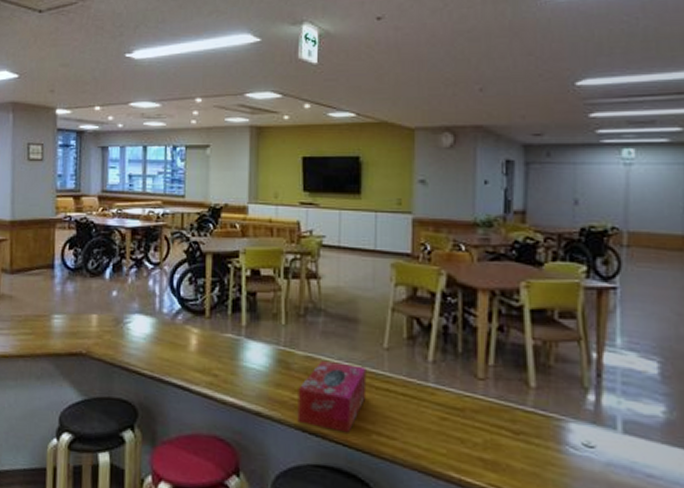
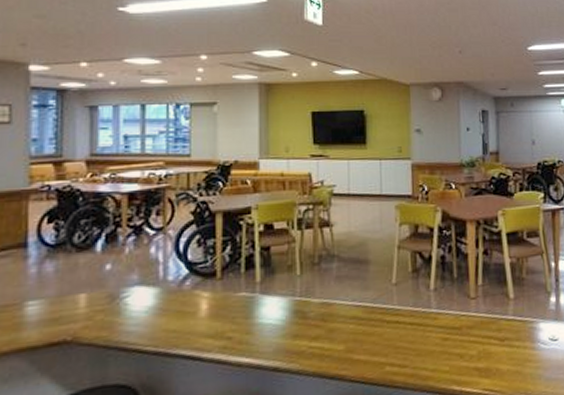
tissue box: present [297,360,367,433] -> none [315,303,379,371]

